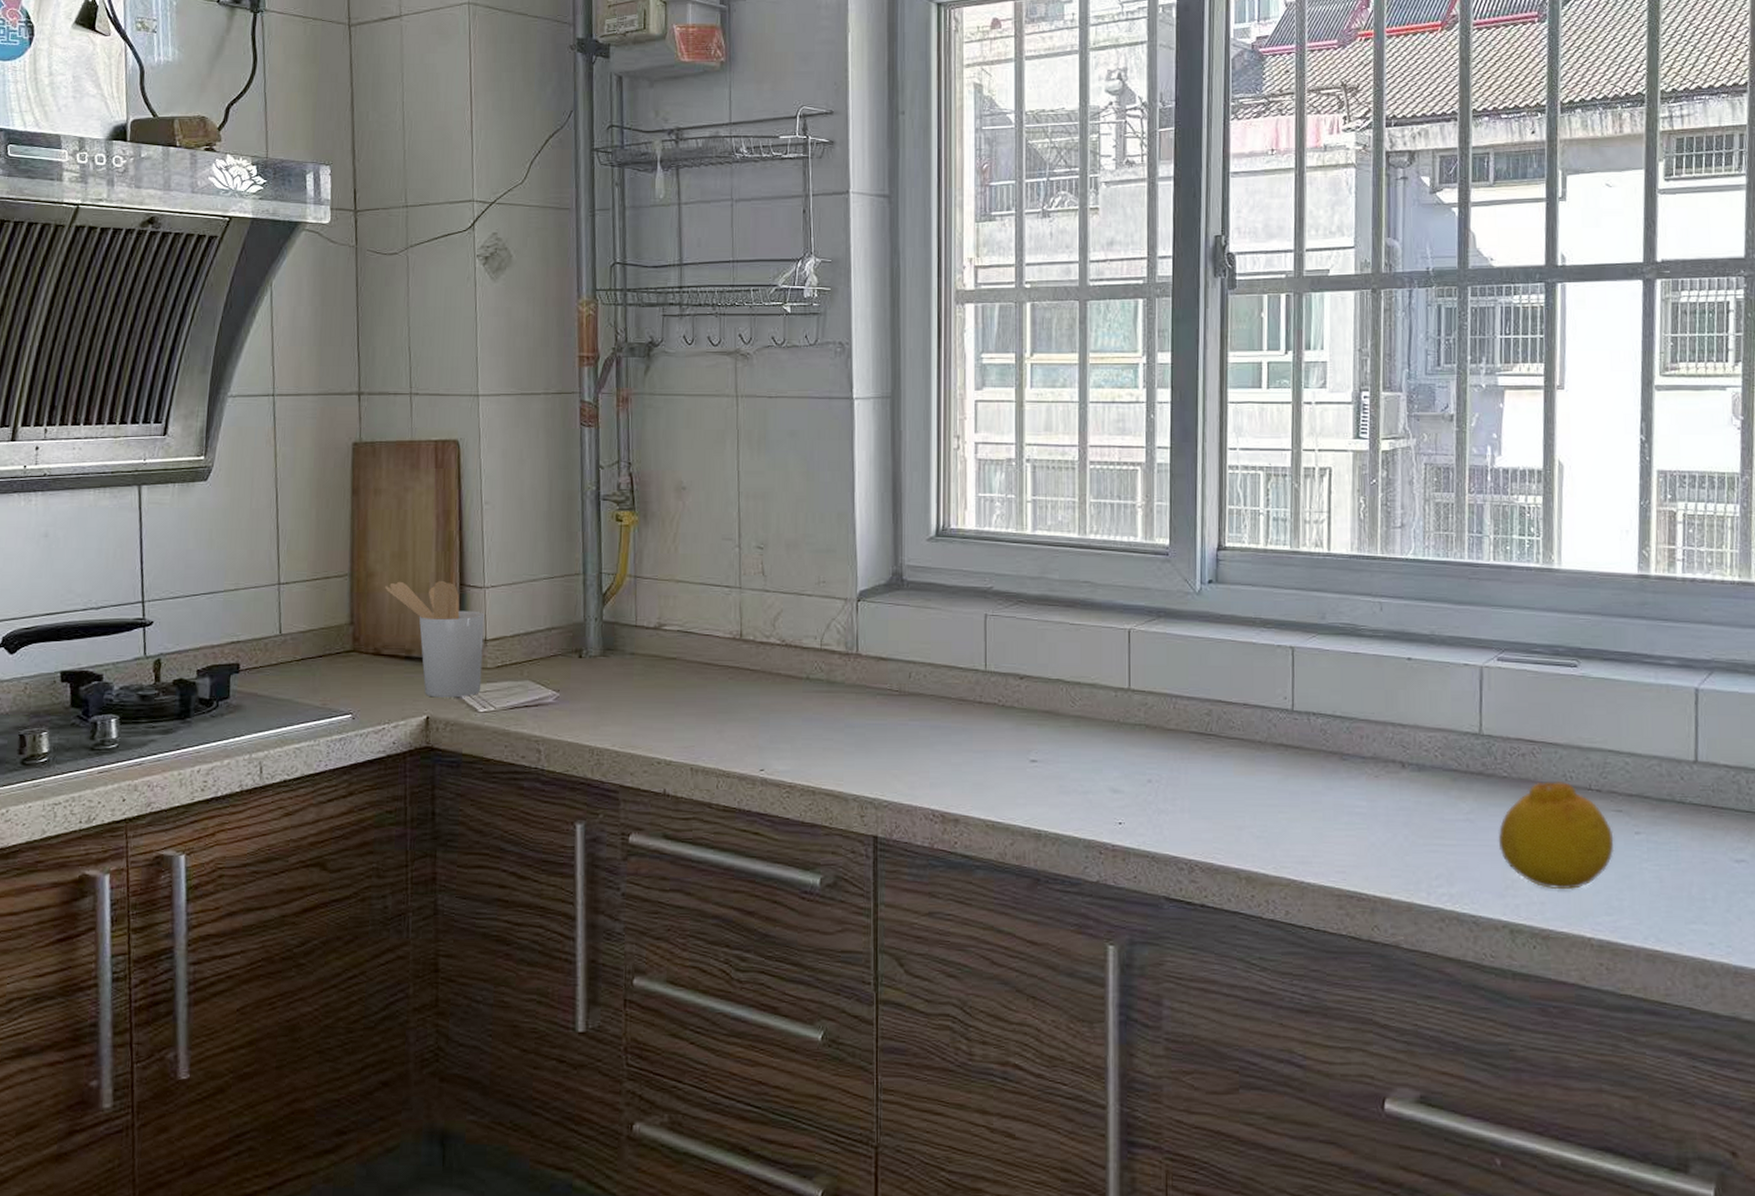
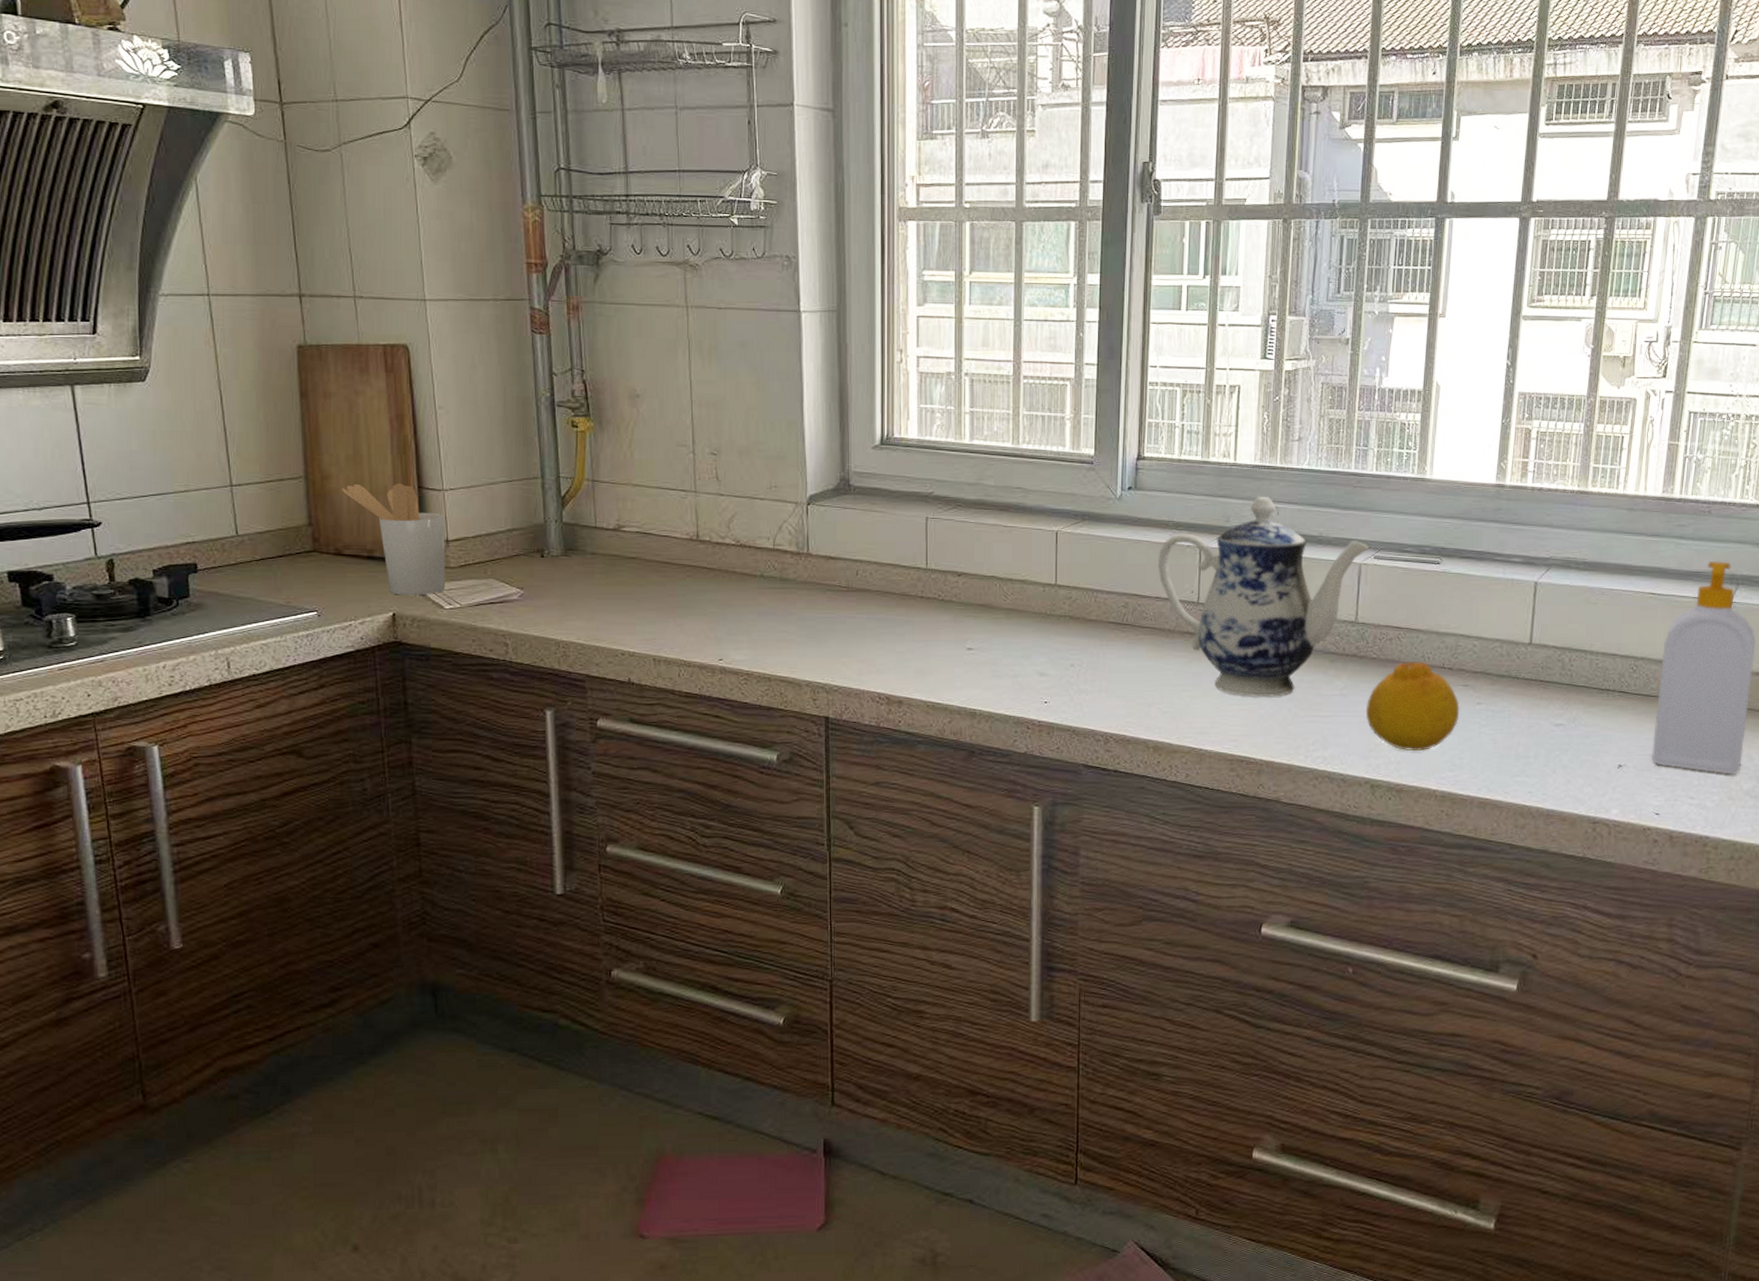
teapot: none [1245,589,1490,822] -> present [1158,496,1369,698]

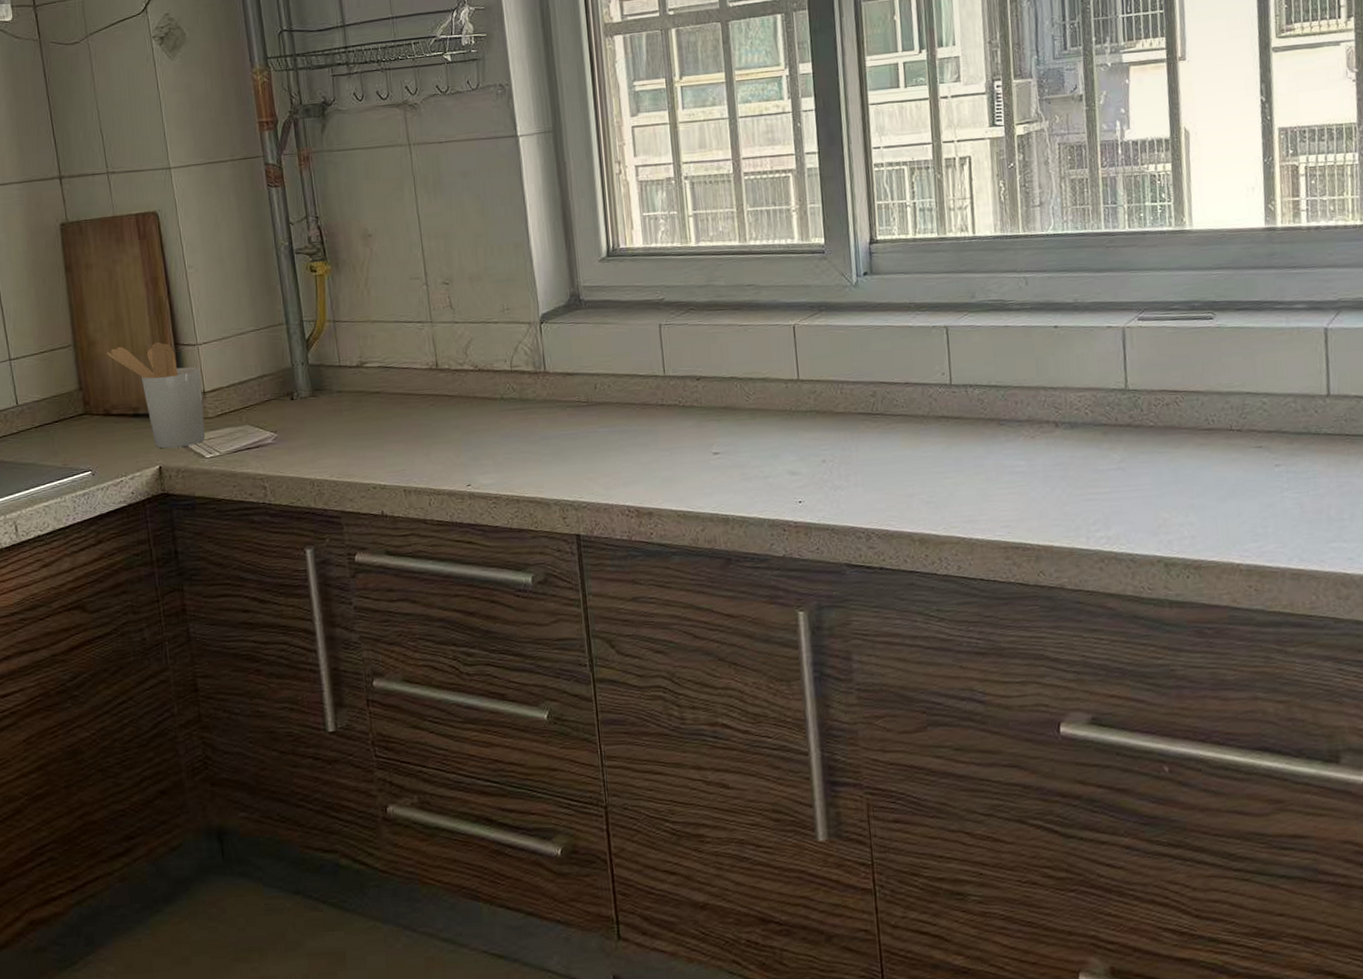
teapot: present [1158,496,1369,698] -> none [903,267,1131,479]
fruit: present [1365,662,1460,752] -> none [1148,425,1257,524]

